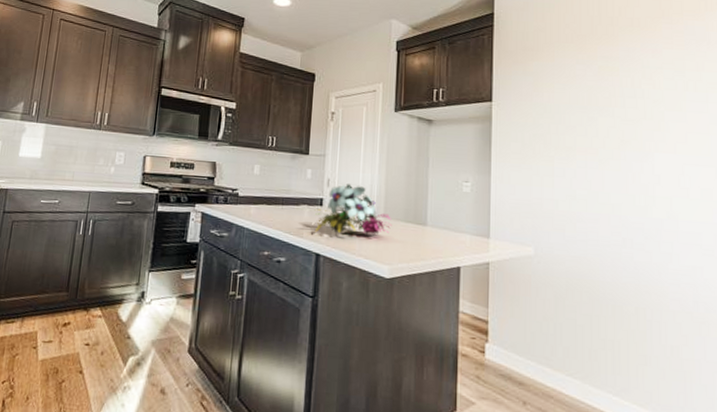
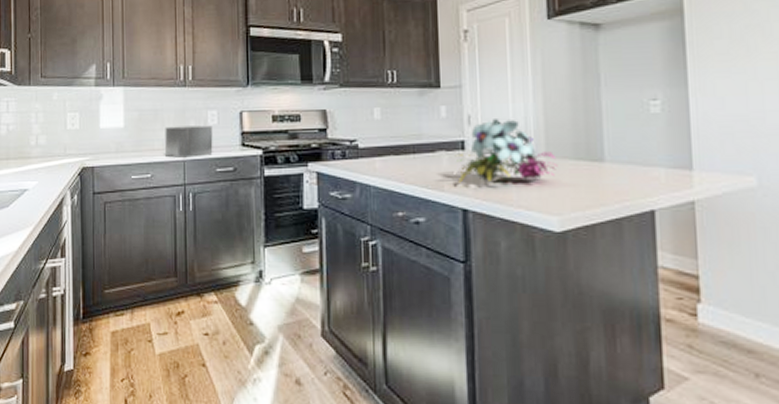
toaster: none [73,161,119,191] -> present [164,125,213,159]

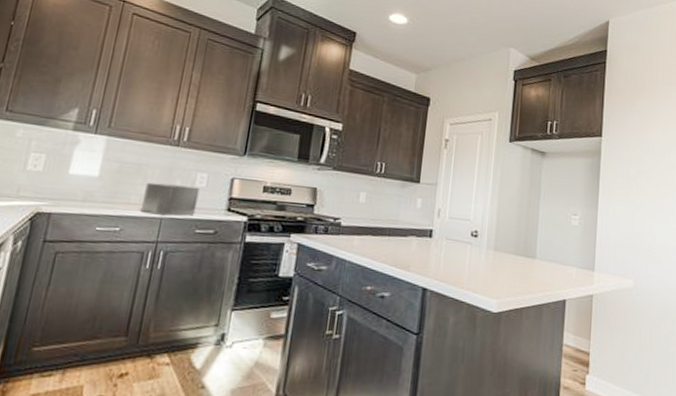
flower arrangement: present [456,119,558,184] -> none [422,215,502,269]

